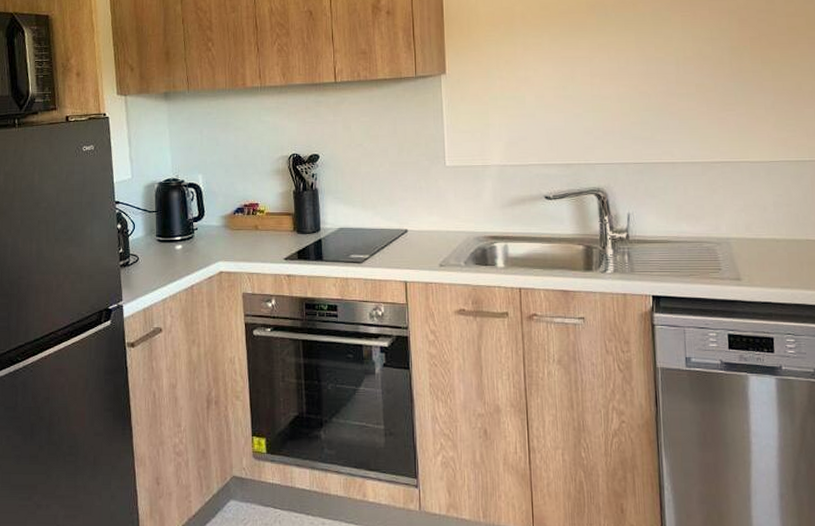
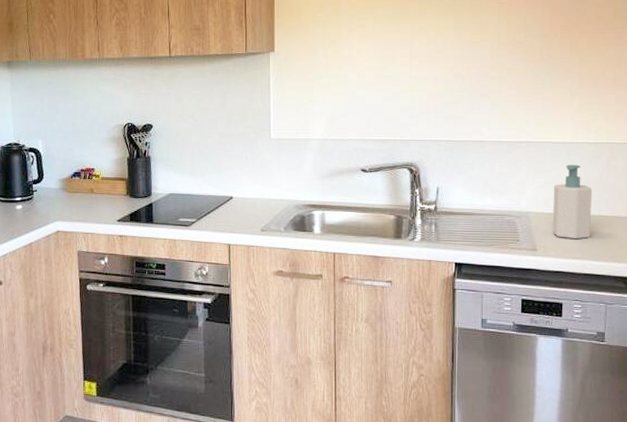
soap bottle: none [754,185,799,267] -> present [552,164,593,240]

